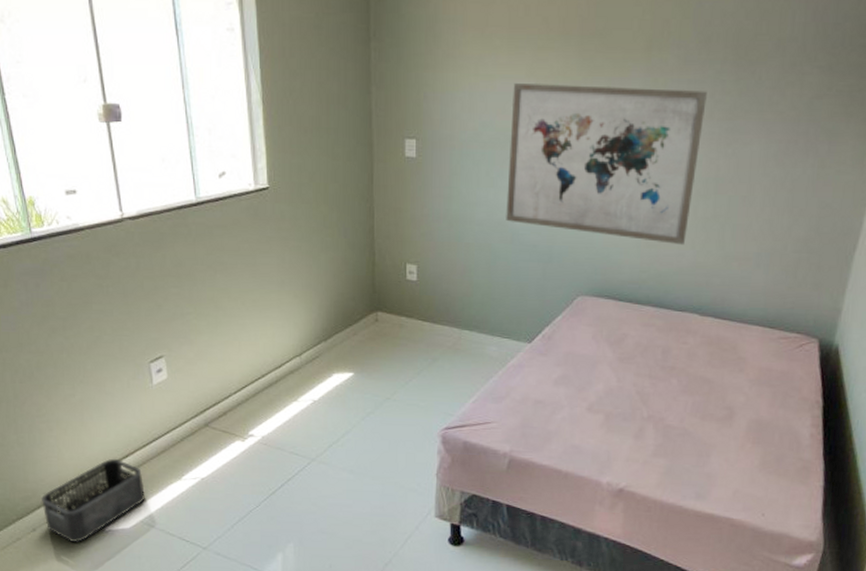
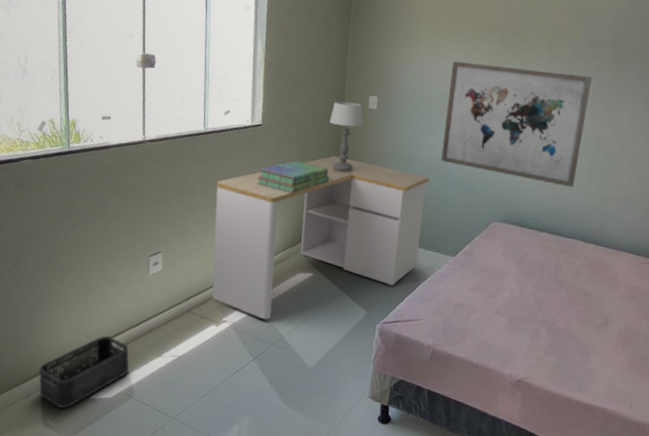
desk: none [221,223,493,431] -> present [212,156,430,320]
stack of books: none [270,232,363,274] -> present [257,161,330,193]
table lamp: none [355,149,400,242] -> present [329,101,363,172]

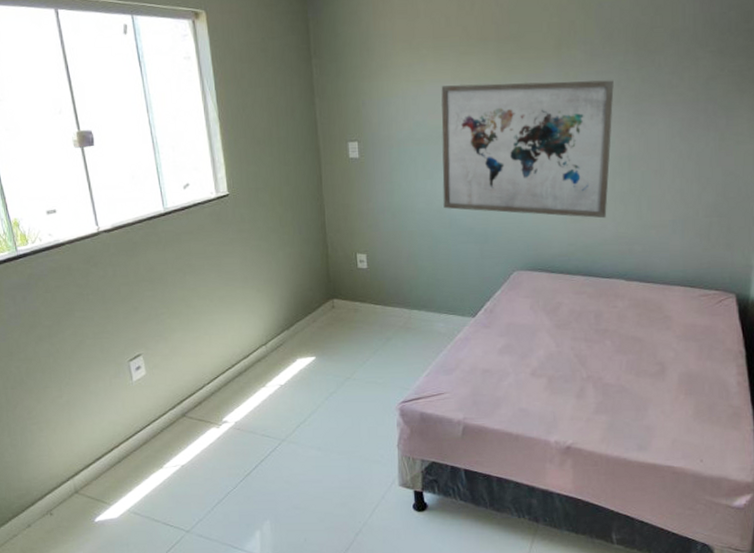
storage bin: present [38,335,129,409] -> none [34,452,130,535]
desk: present [212,156,430,320] -> none [189,219,433,415]
stack of books: present [257,161,330,193] -> none [233,231,317,269]
table lamp: present [329,101,363,172] -> none [305,153,346,236]

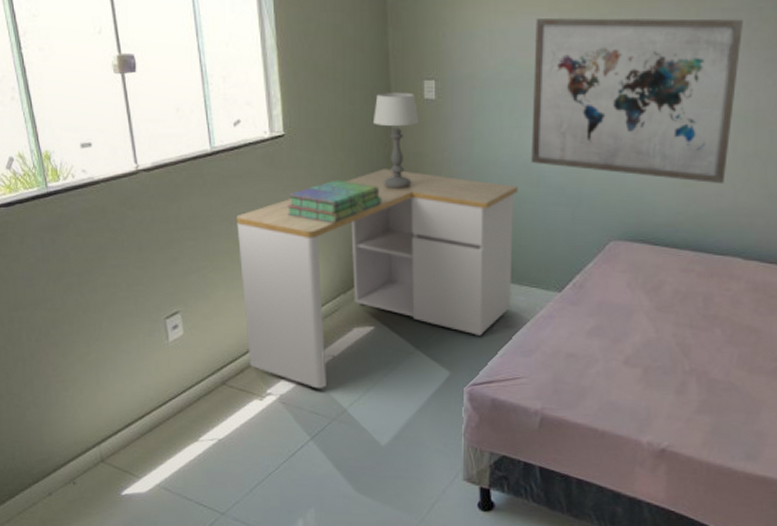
desk: none [189,219,433,415] -> present [236,169,518,389]
stack of books: none [233,231,317,269] -> present [286,180,383,223]
table lamp: none [305,153,346,236] -> present [372,92,419,189]

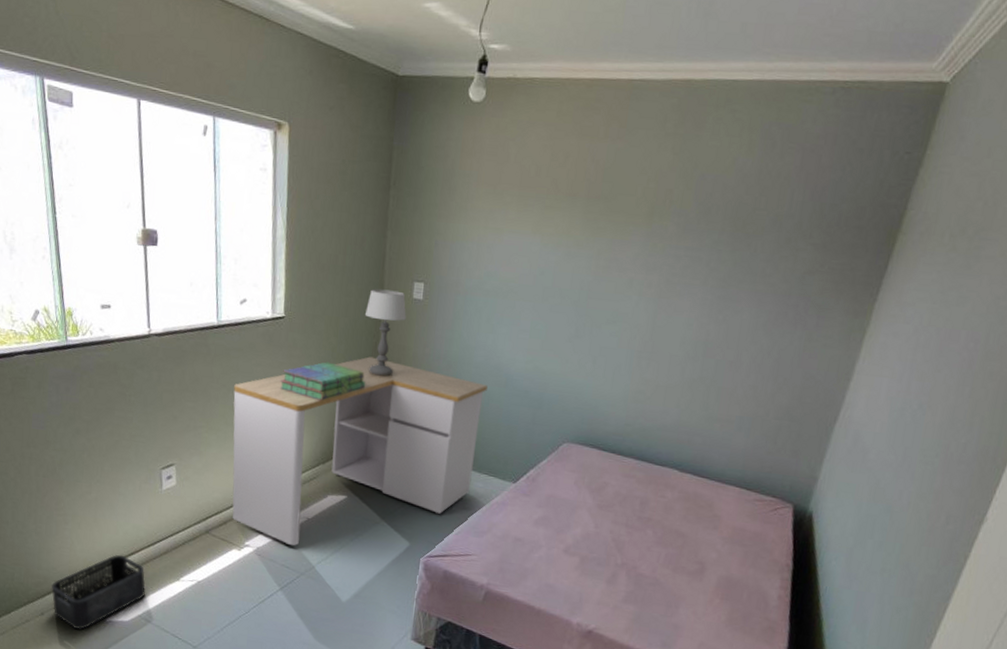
storage bin: none [56,419,162,507] -> present [51,554,145,630]
wall art: present [531,18,743,184] -> none [502,238,703,404]

